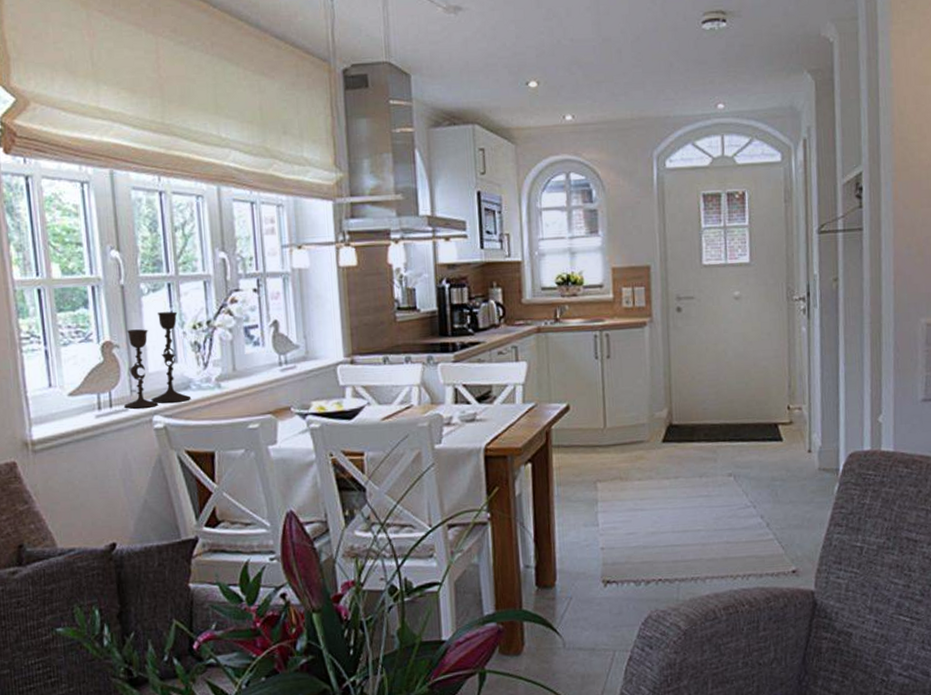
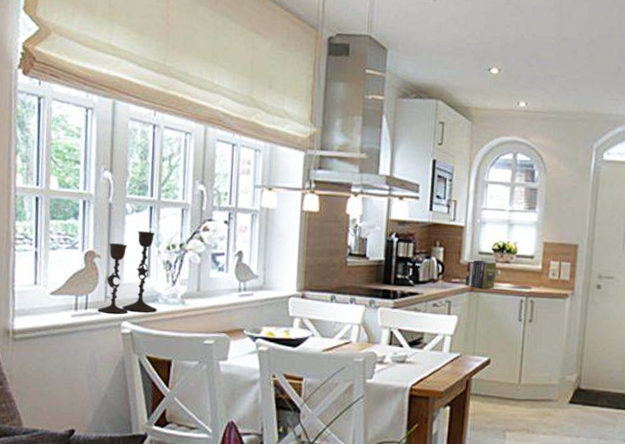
books: none [530,296,564,328] -> present [465,259,496,289]

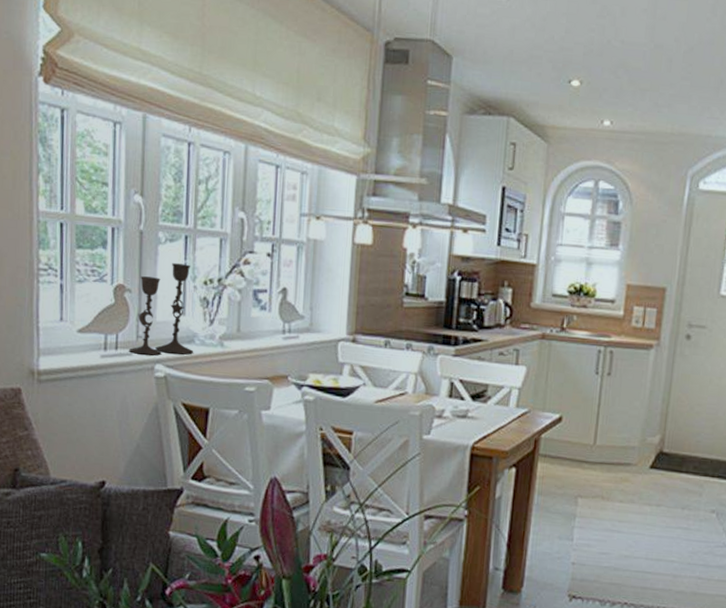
books: present [465,259,496,289] -> none [536,303,572,337]

